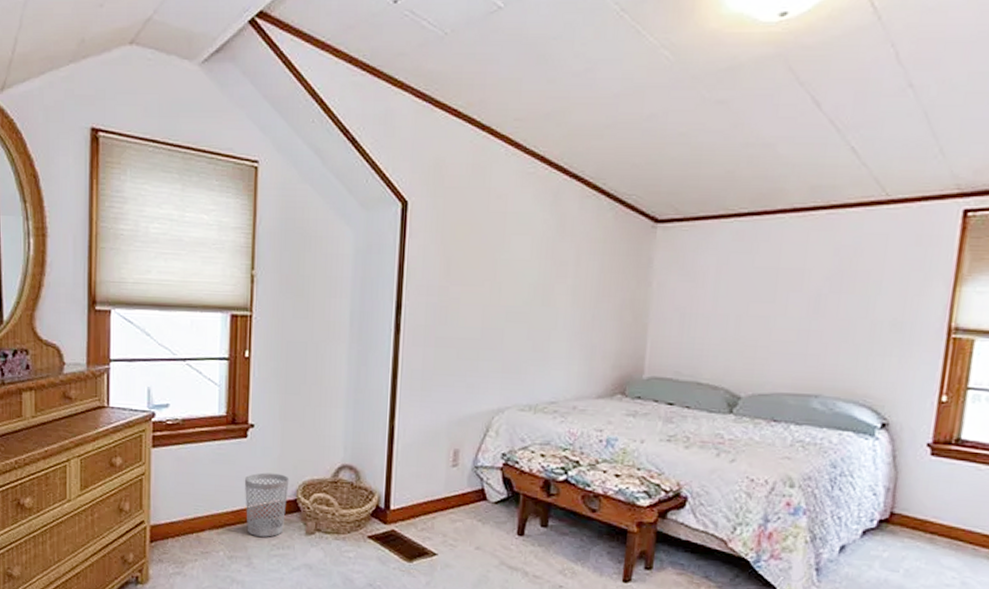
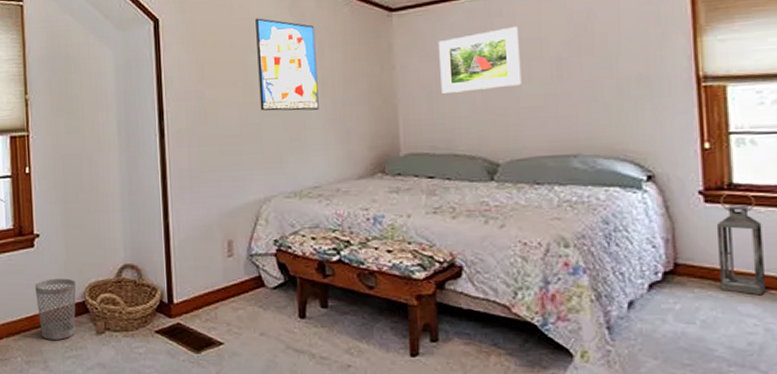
wall art: none [505,213,574,321] -> present [255,18,319,111]
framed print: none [695,253,783,318] -> present [437,26,522,93]
lantern: none [929,447,980,549] -> present [716,191,767,294]

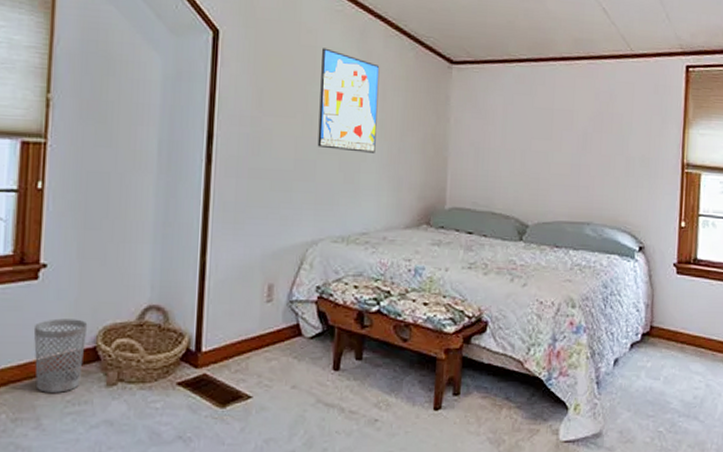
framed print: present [437,26,522,93] -> none [487,96,556,153]
lantern: present [716,191,767,294] -> none [680,266,713,355]

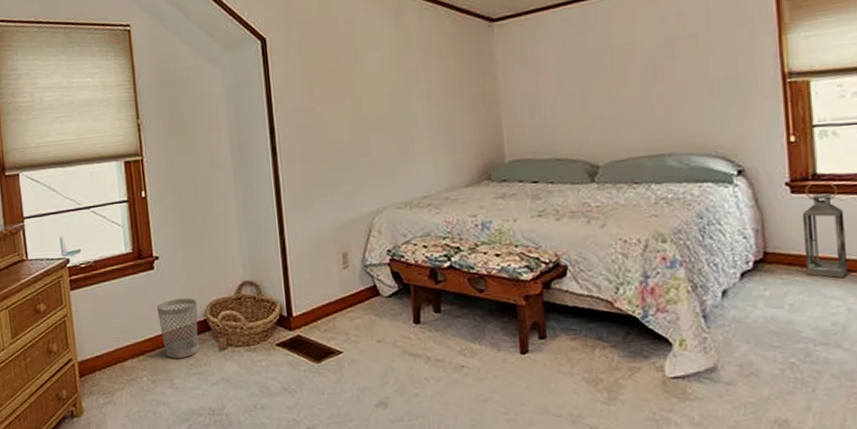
wall art: present [317,48,380,153] -> none [361,33,426,125]
lantern: none [680,266,713,355] -> present [802,181,849,278]

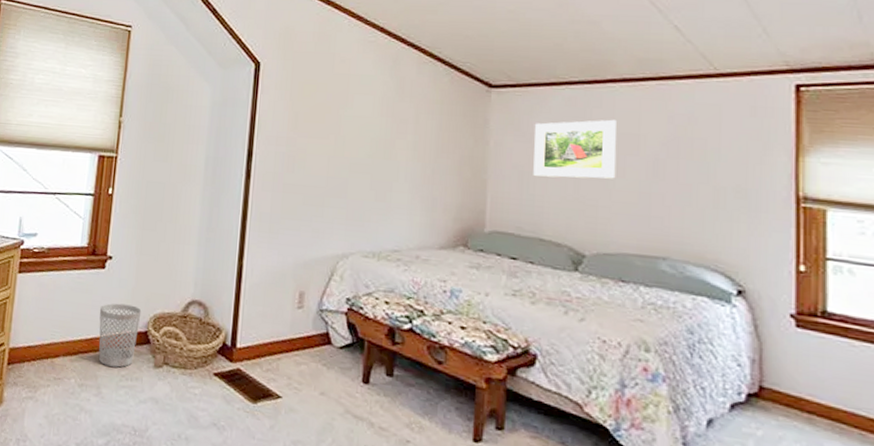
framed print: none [537,31,619,100] -> present [533,119,617,179]
lantern: present [802,181,849,278] -> none [806,319,856,434]

